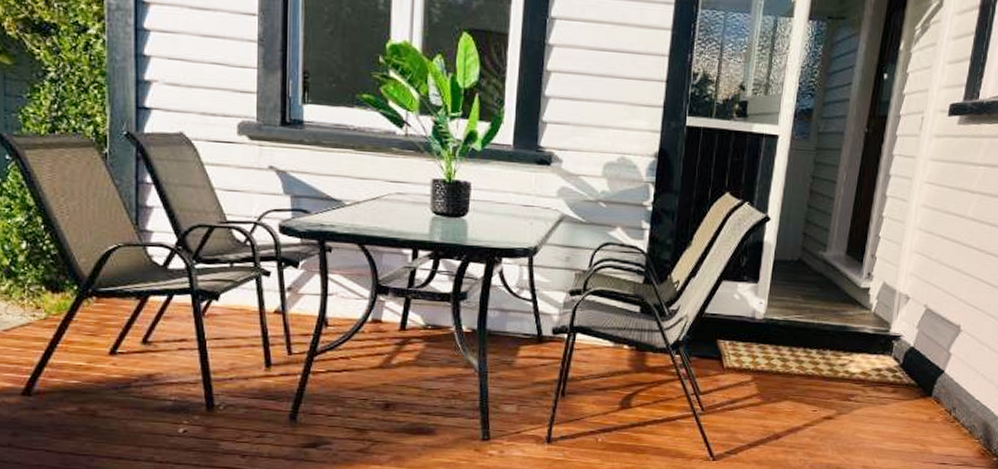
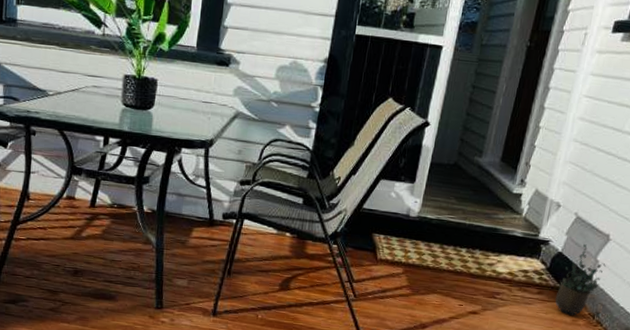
potted plant: none [910,337,959,413] -> present [555,244,606,315]

